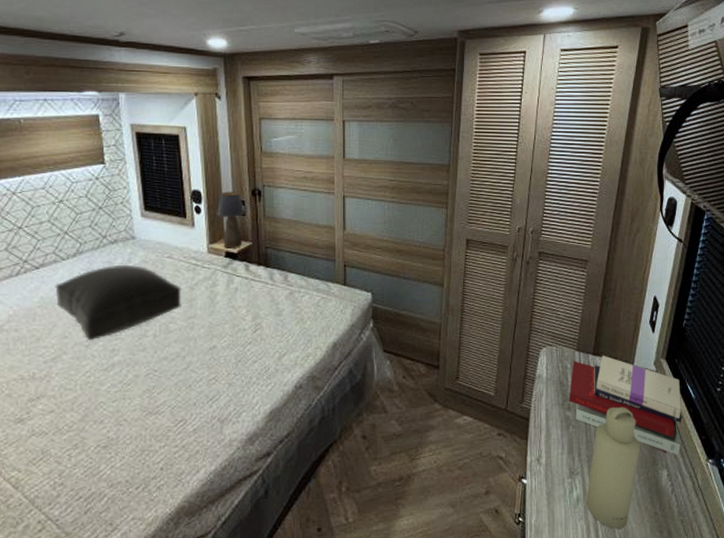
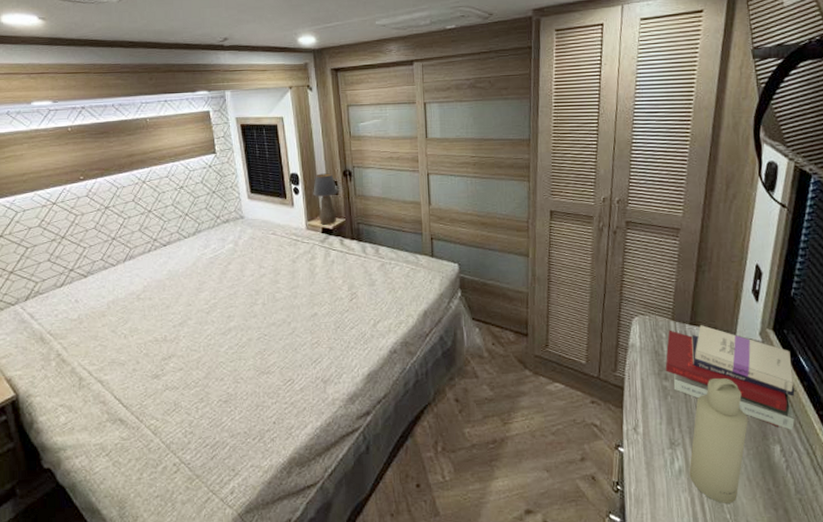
cushion: present [55,265,182,340] -> none [179,241,285,307]

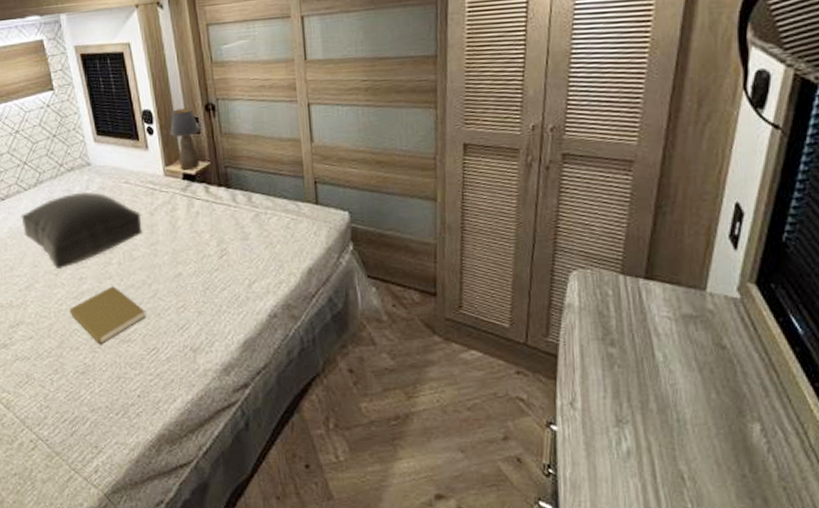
cushion: none [179,241,285,307] -> present [21,192,143,269]
book: none [217,324,284,376] -> present [69,286,146,345]
books: present [665,325,795,430] -> none [611,279,783,405]
bottle: present [689,378,748,503] -> none [640,344,719,491]

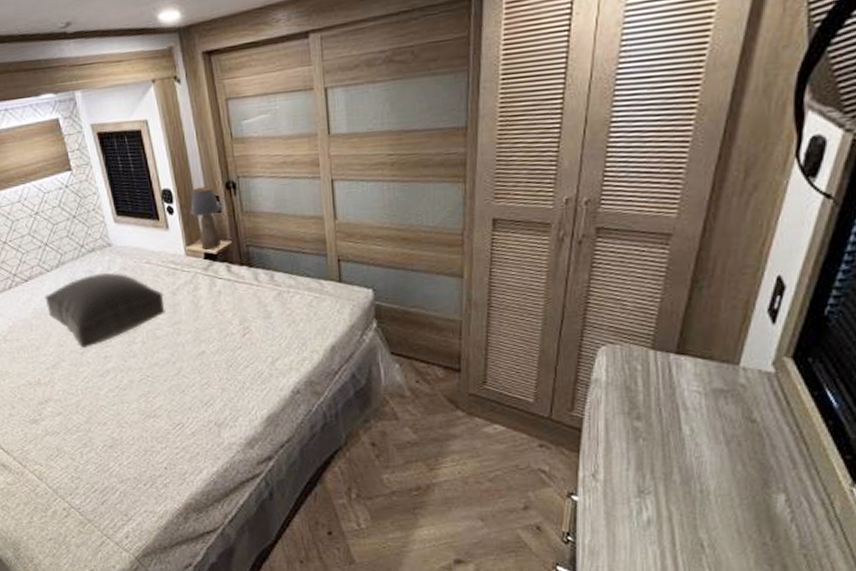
book: present [69,286,146,345] -> none [96,364,170,421]

